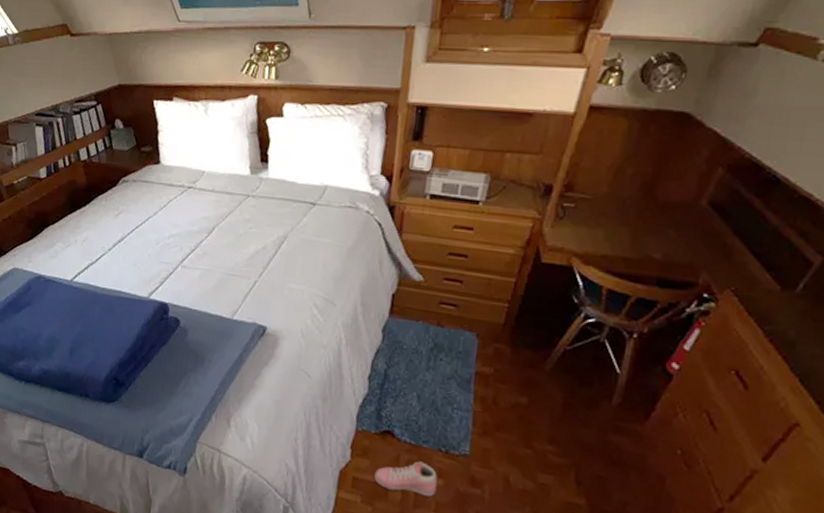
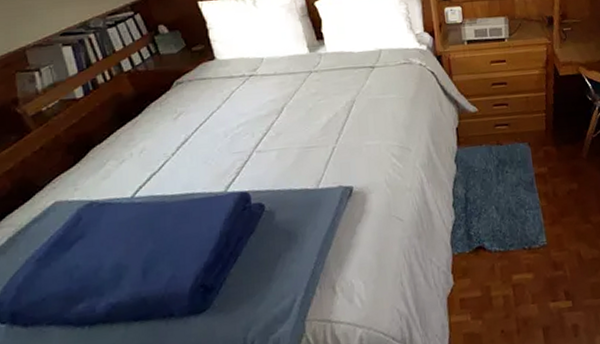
sneaker: present [374,461,438,497] -> none [477,263,530,299]

